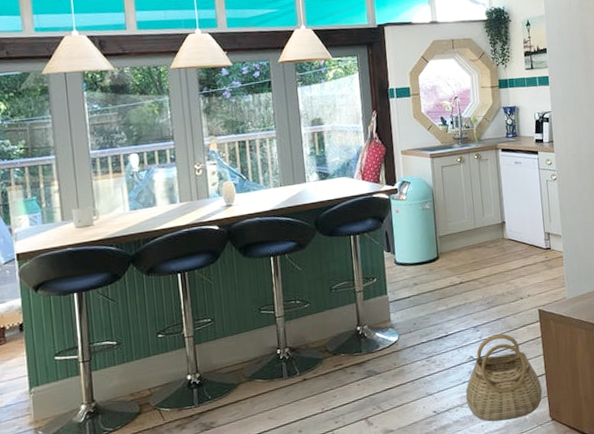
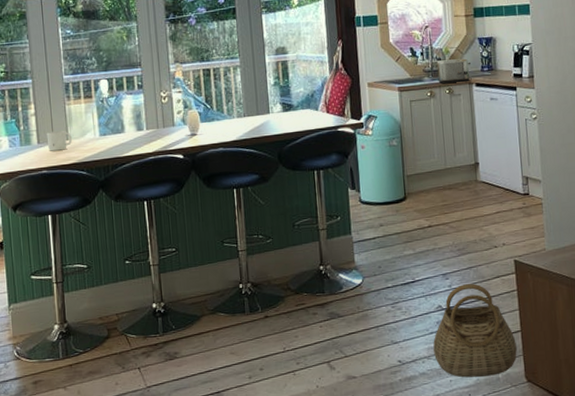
toaster: none [465,126,497,150] -> present [436,58,471,84]

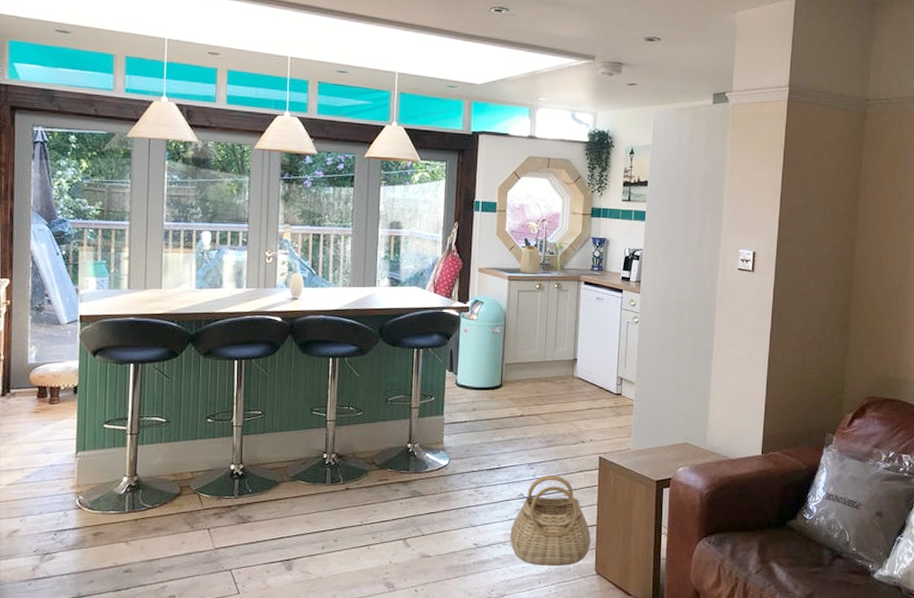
mug: present [46,130,72,151] -> none [138,277,165,299]
kettle: none [408,53,430,83] -> present [520,244,541,274]
toaster: present [436,58,471,84] -> none [548,255,582,279]

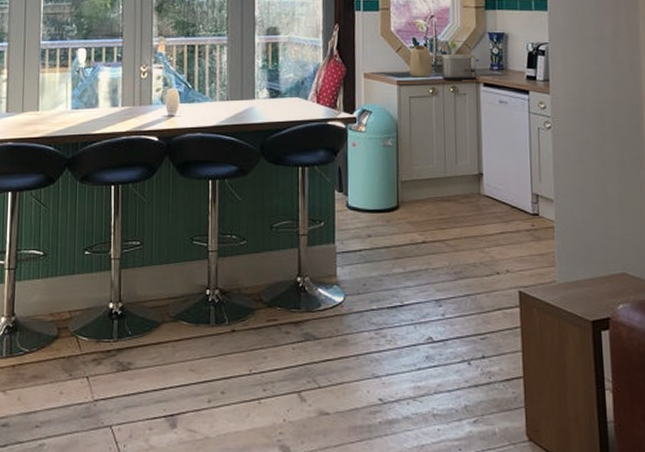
basket: present [510,475,591,566] -> none [420,315,518,429]
toaster: none [548,255,582,279] -> present [441,54,479,81]

